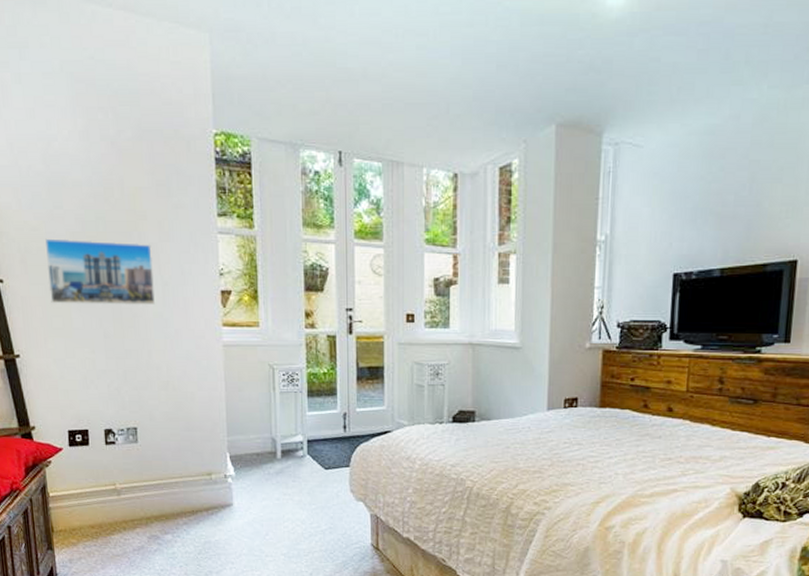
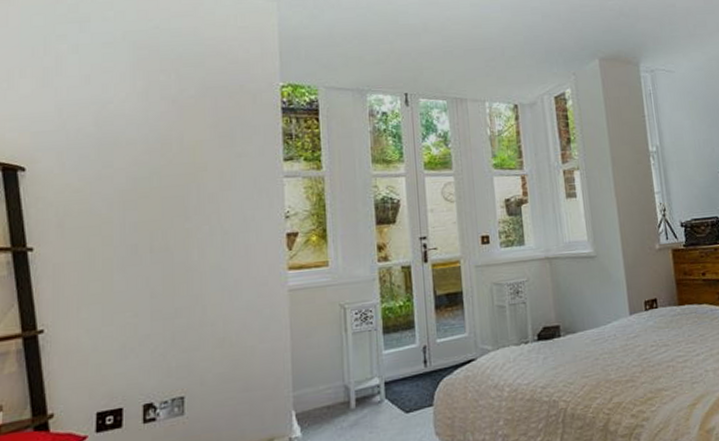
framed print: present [44,238,155,306] -> none [88,194,213,268]

